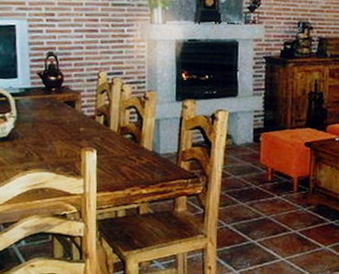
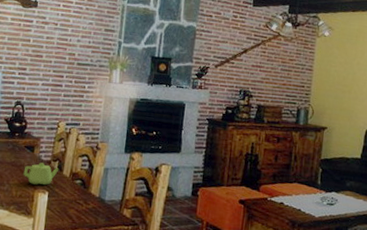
teapot: none [66,118,106,143] -> present [23,162,59,186]

